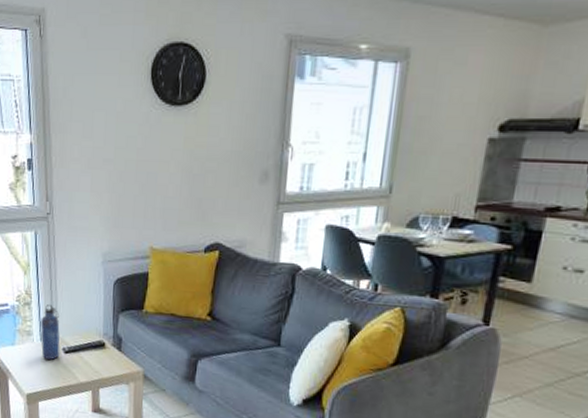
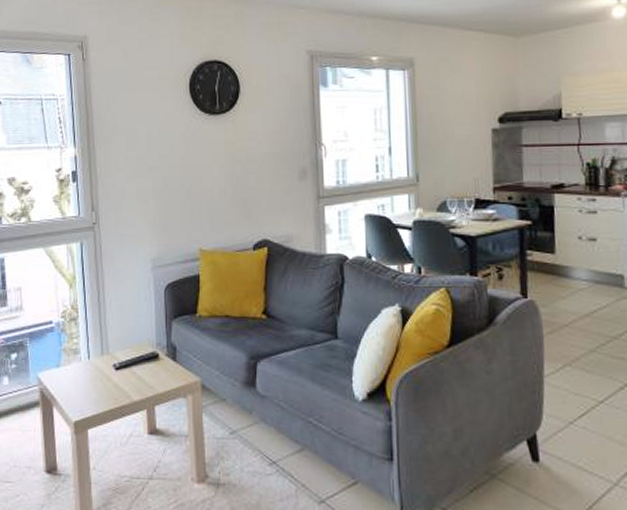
water bottle: present [40,305,60,361] -> none [87,318,110,380]

